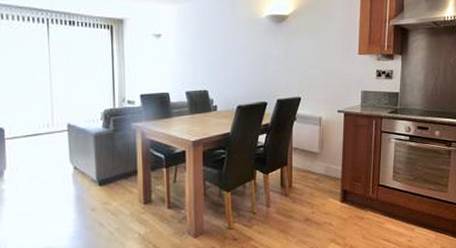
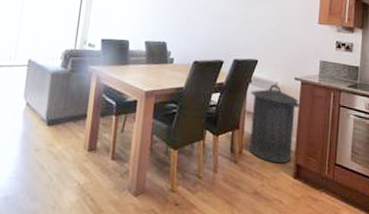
trash can: none [296,118,346,192] -> present [248,84,302,164]

